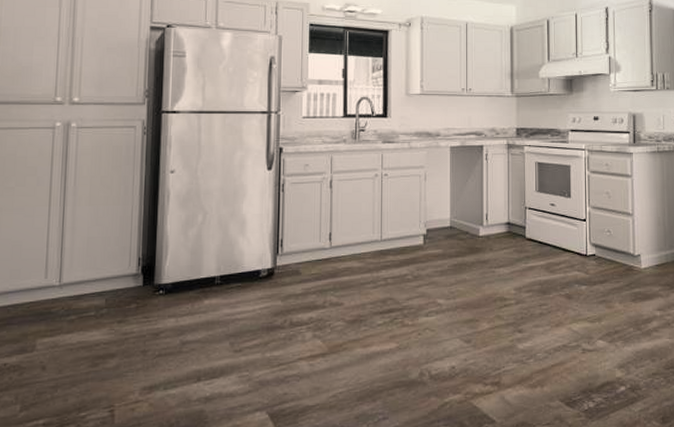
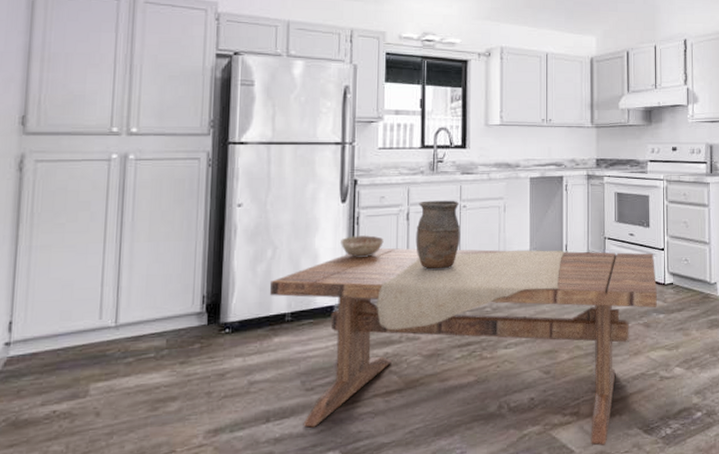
dining table: none [200,214,579,417] -> present [269,247,657,446]
decorative bowl: none [267,201,308,223] -> present [341,234,384,257]
vase: none [338,168,382,237] -> present [415,200,461,270]

